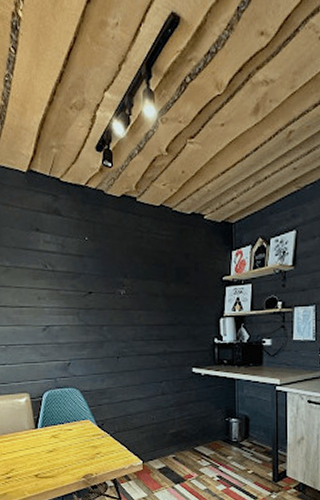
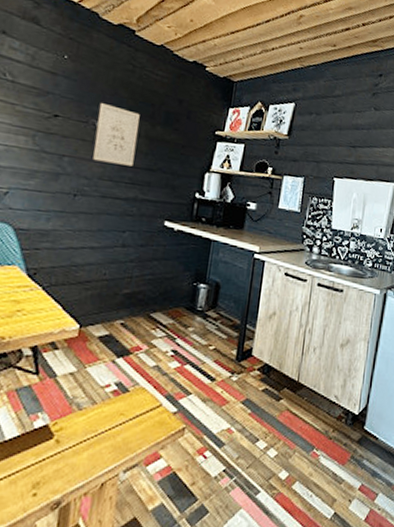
wall art: none [121,273,158,325] -> present [93,103,140,167]

